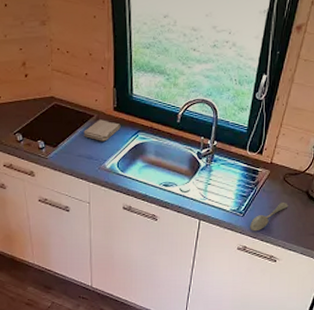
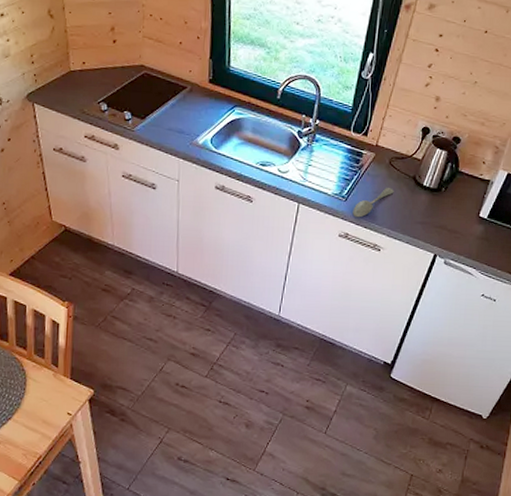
washcloth: present [84,119,121,142] -> none [175,91,216,115]

